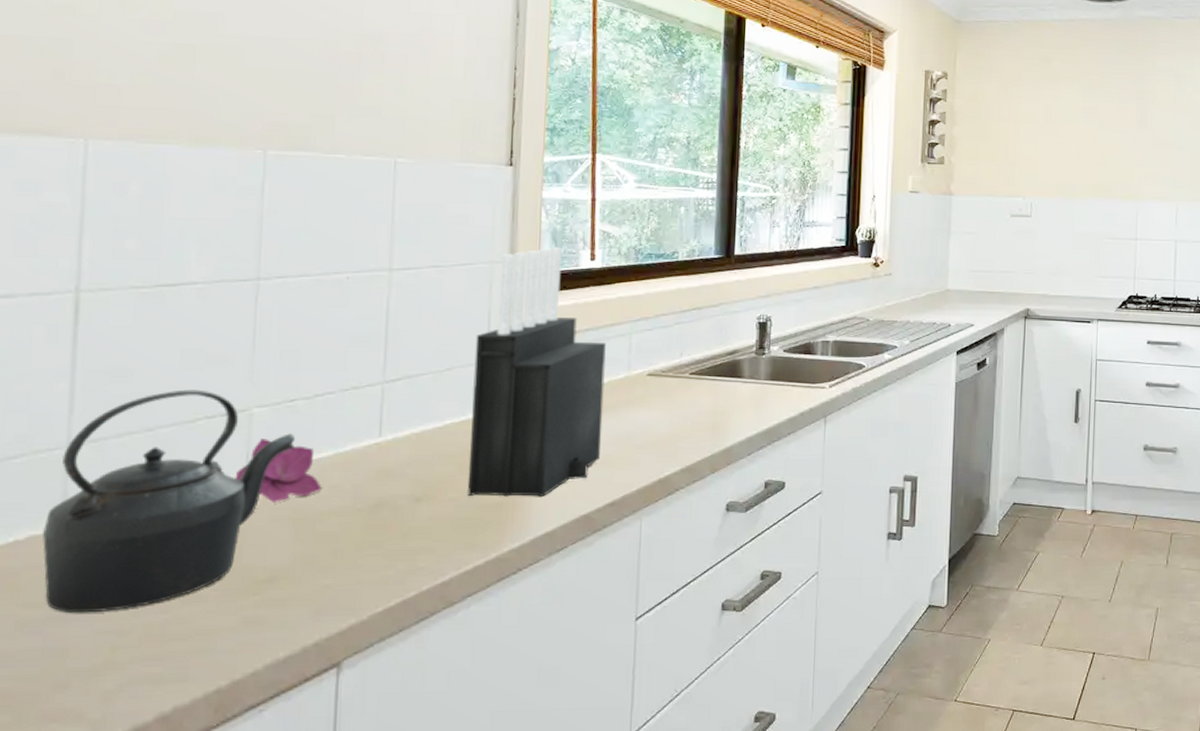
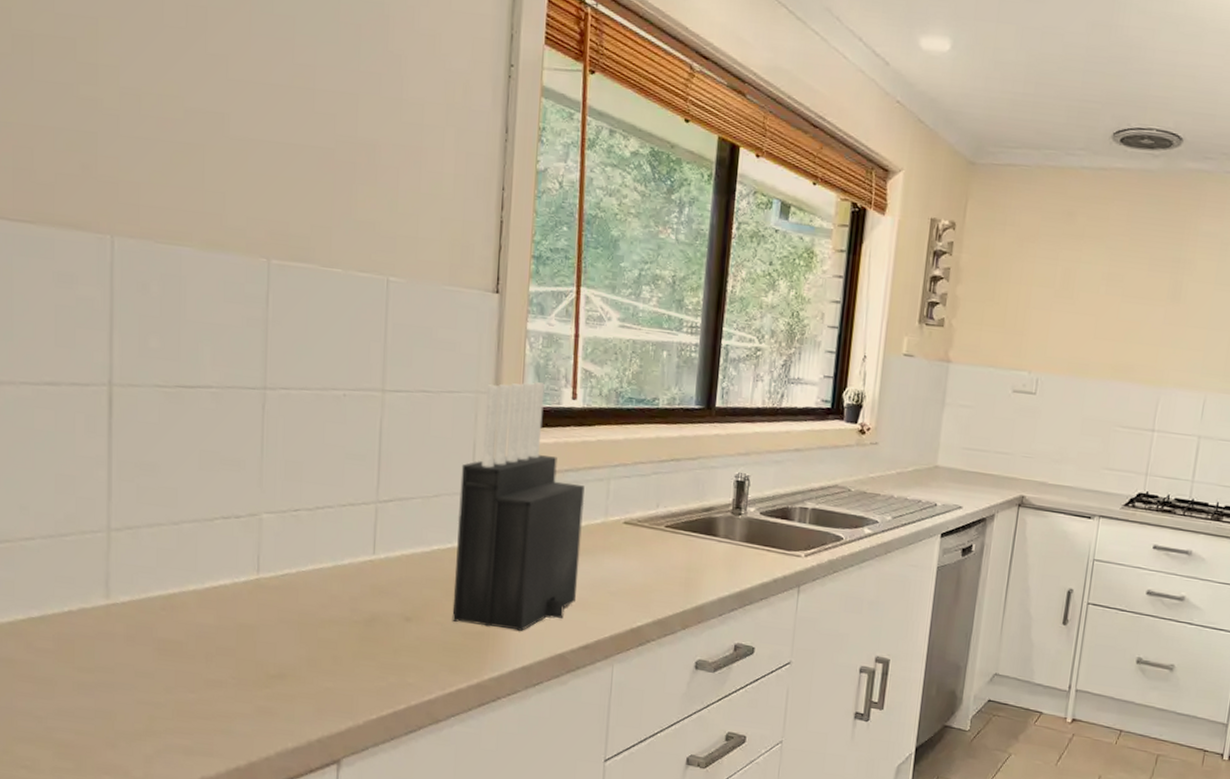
kettle: present [42,389,295,613] -> none [90,488,299,685]
flower: present [235,439,322,502] -> none [248,543,323,605]

